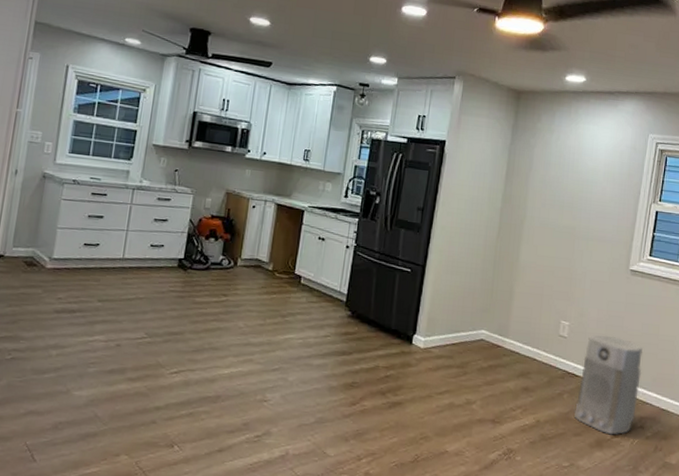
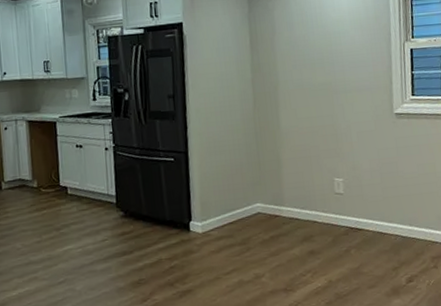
air purifier: present [573,335,643,435] -> none [364,183,427,281]

